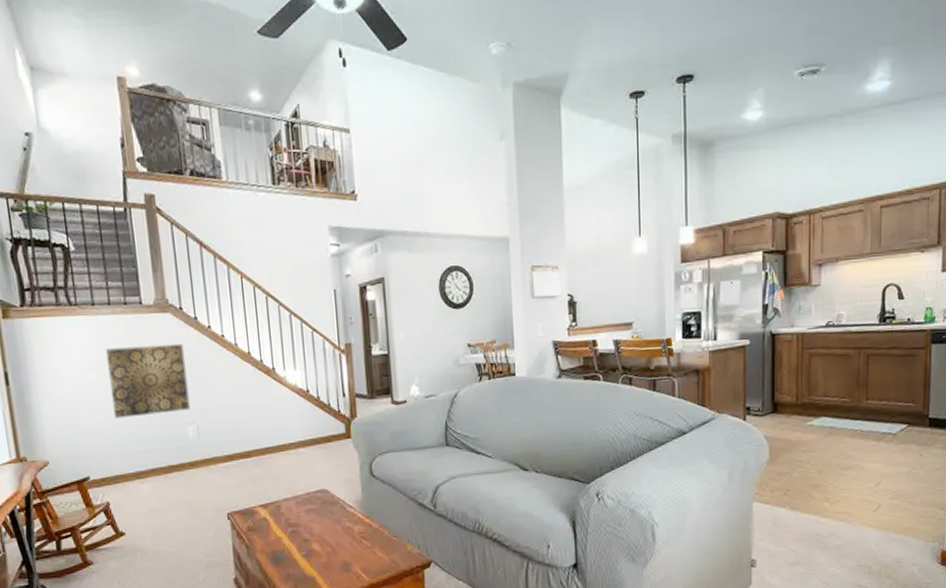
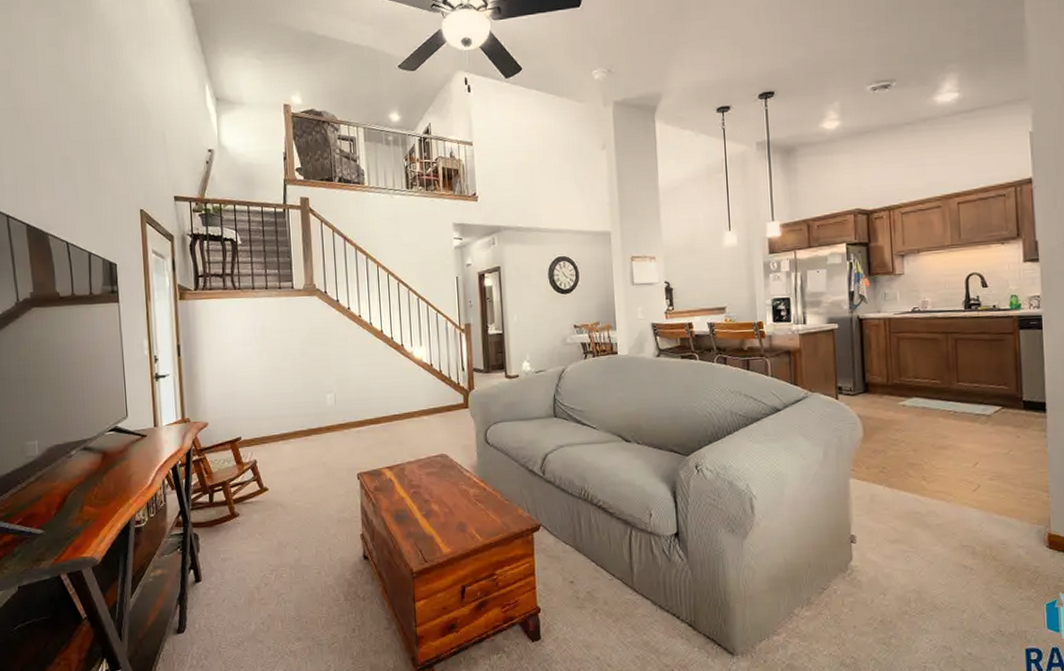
wall art: present [106,343,190,419] -> none [262,322,330,386]

